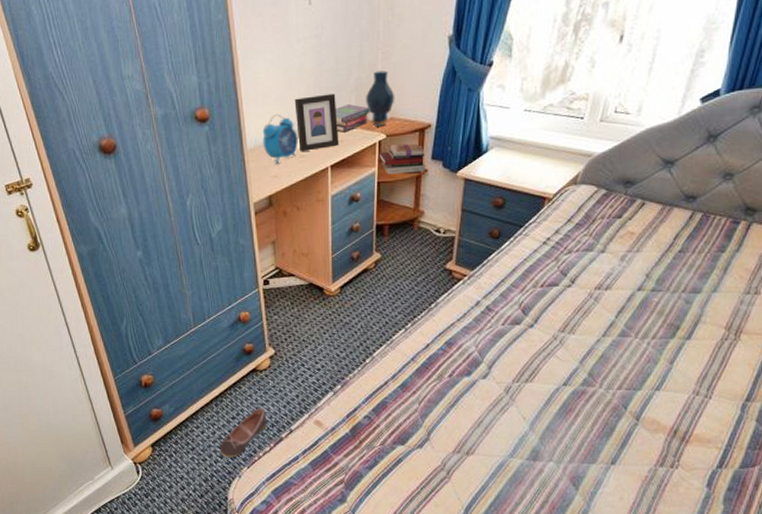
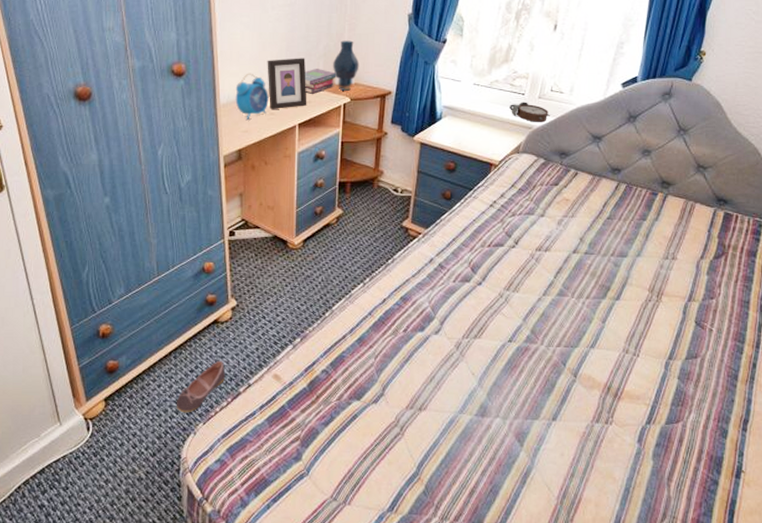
books: present [379,143,425,175] -> none [343,108,386,136]
alarm clock: none [566,126,615,149] -> present [510,102,551,122]

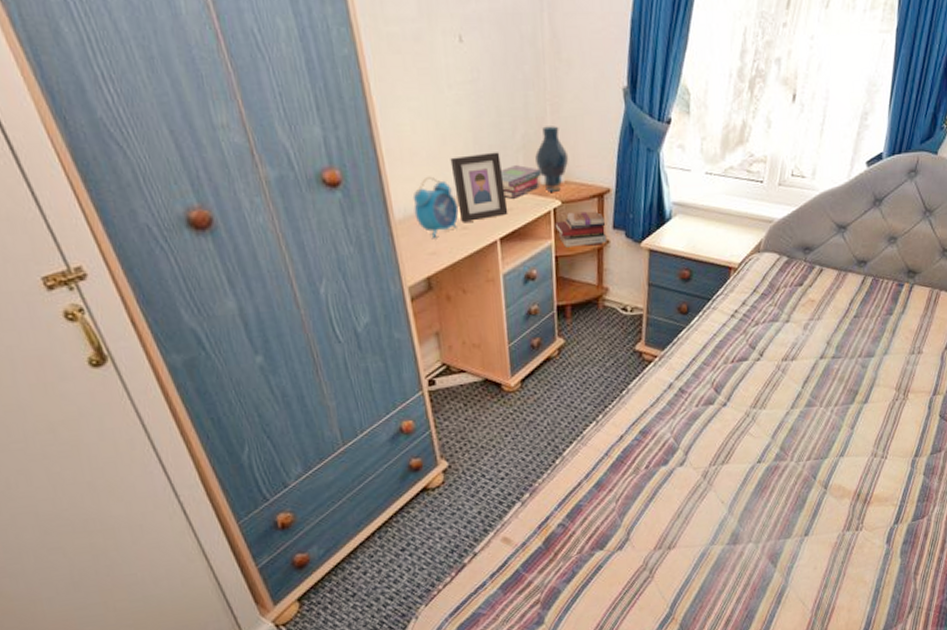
shoe: present [176,360,226,413] -> none [388,532,446,598]
books: none [343,108,386,136] -> present [554,211,607,248]
alarm clock: present [510,102,551,122] -> none [747,190,793,215]

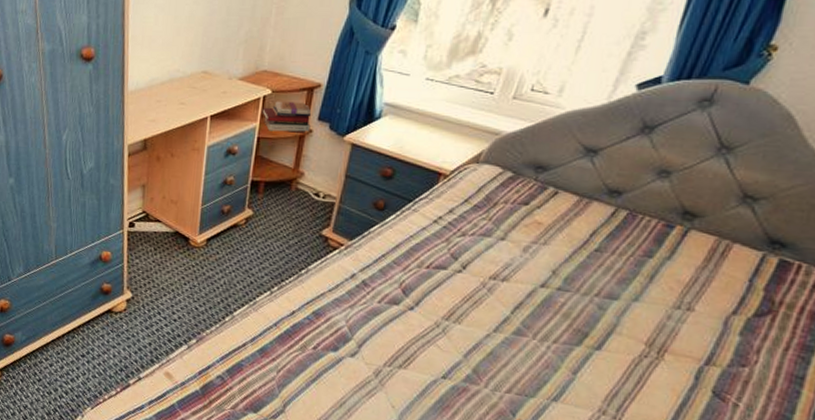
alarm clock: present [412,176,459,238] -> none [144,59,180,108]
picture frame: present [450,152,508,223] -> none [180,44,224,100]
books: present [500,165,542,199] -> none [220,56,258,84]
vase: present [534,126,569,192] -> none [253,25,286,82]

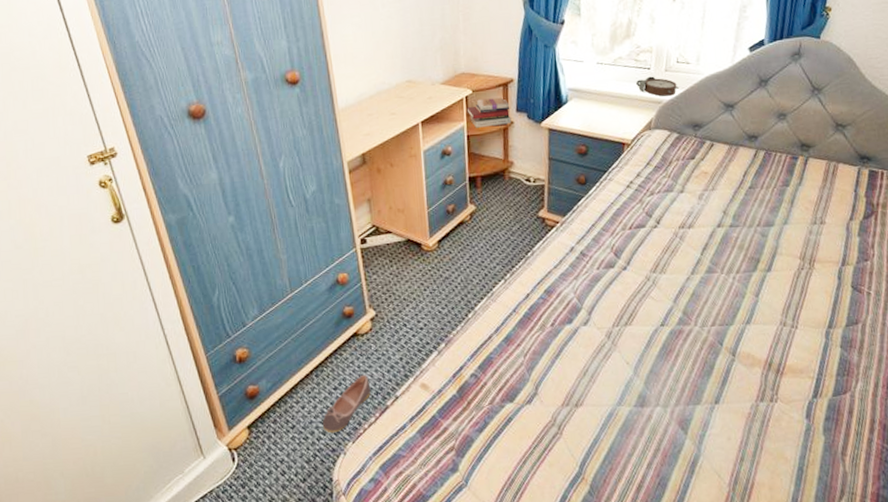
shoe: none [66,349,117,396] -> present [322,374,371,434]
alarm clock: none [471,102,528,128] -> present [636,76,680,97]

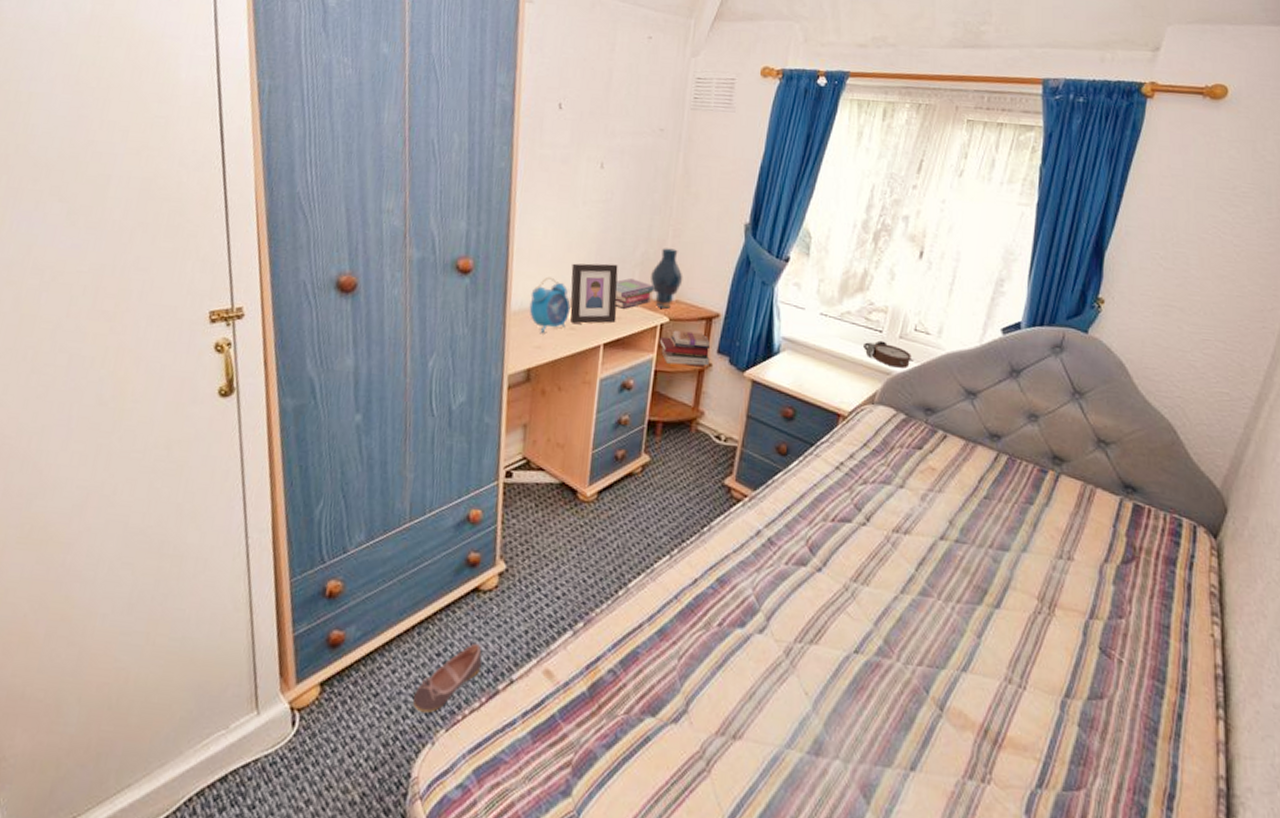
alarm clock: none [353,74,389,122] -> present [529,276,571,333]
picture frame: none [382,53,428,110] -> present [570,263,619,324]
books: none [422,63,456,90] -> present [615,278,655,309]
vase: none [450,31,478,83] -> present [650,248,683,309]

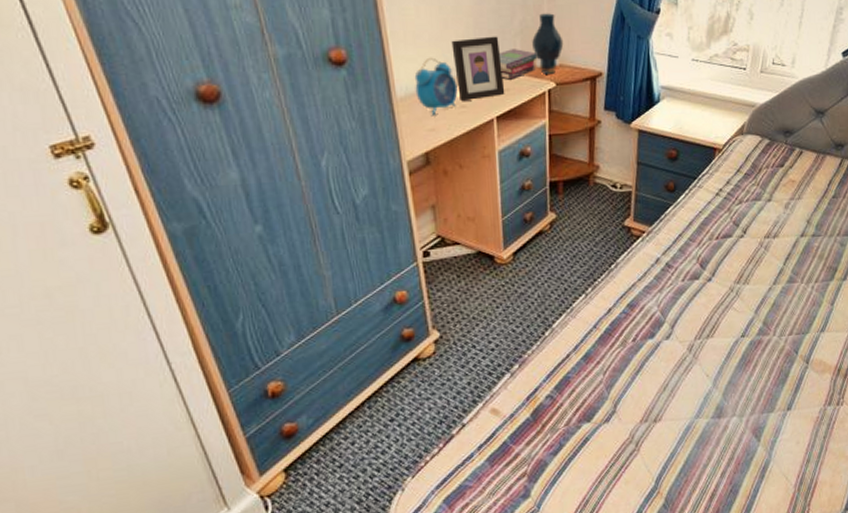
shoe: present [413,642,482,714] -> none [376,402,434,470]
books: present [659,330,711,367] -> none [549,93,599,127]
alarm clock: present [863,340,914,368] -> none [731,77,774,100]

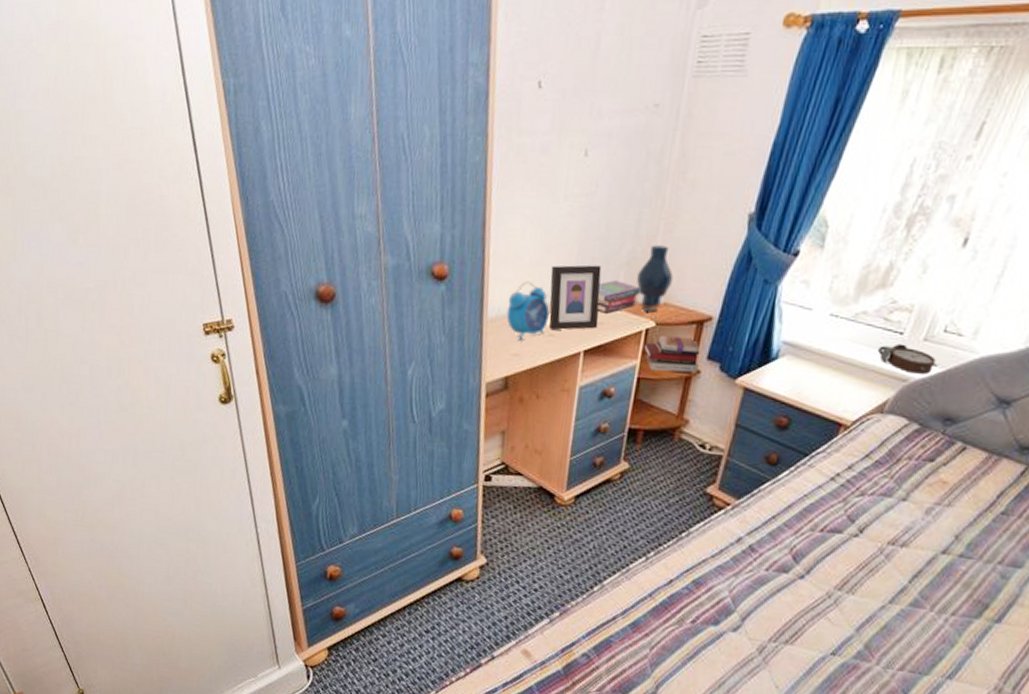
books: none [549,93,599,127] -> present [643,335,700,374]
alarm clock: none [731,77,774,100] -> present [878,343,939,374]

